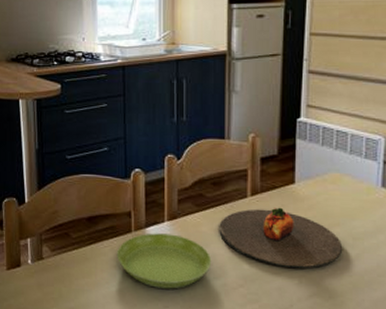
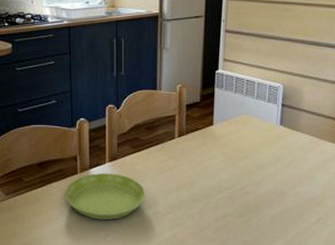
plate: present [219,207,342,269] -> none [152,145,249,195]

